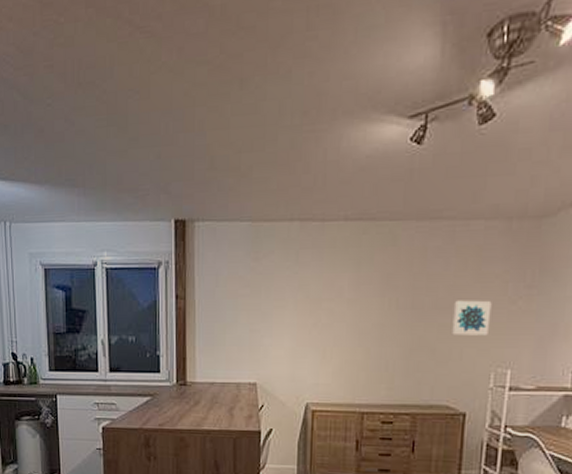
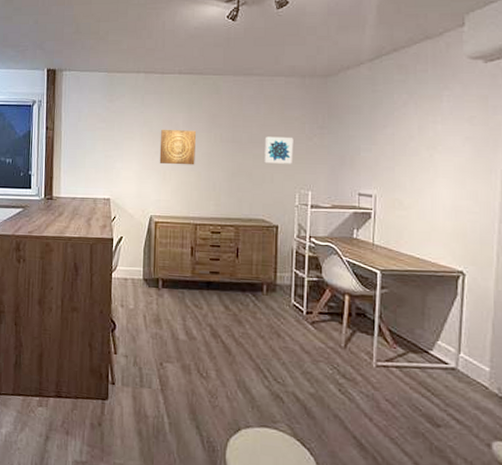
wall art: none [318,294,366,340] -> present [159,129,197,165]

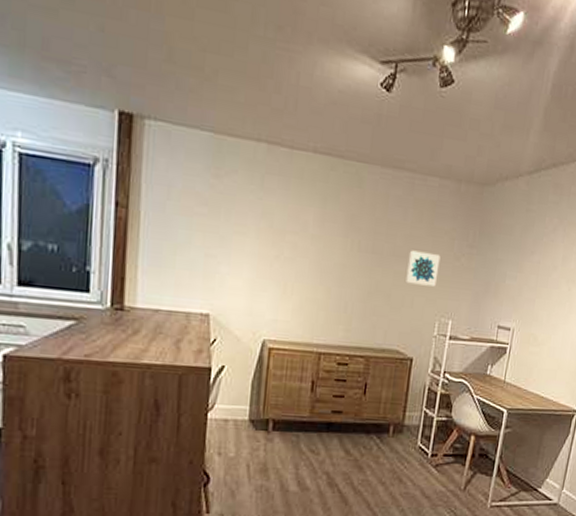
wall art: present [159,129,197,165] -> none [279,225,330,278]

